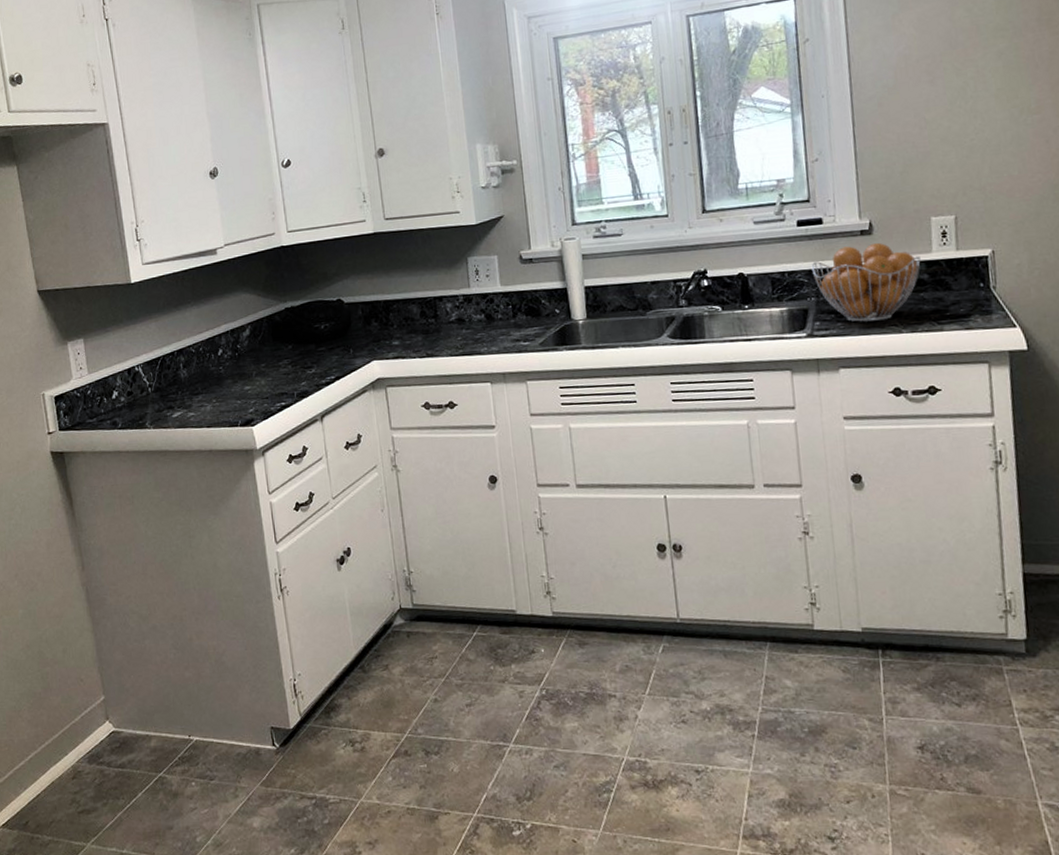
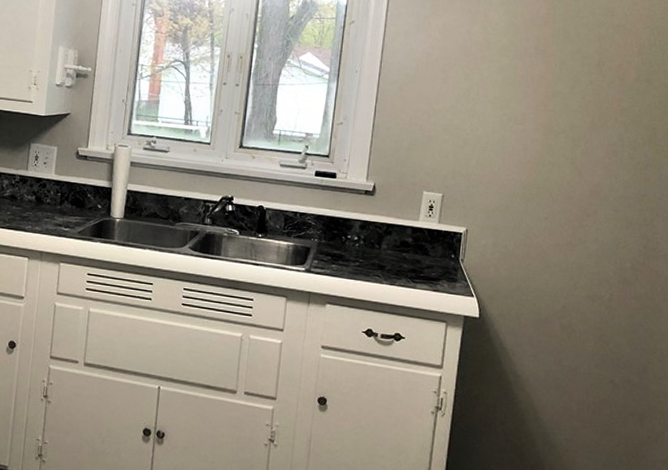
fruit basket: present [811,242,921,322] -> none [319,201,409,270]

